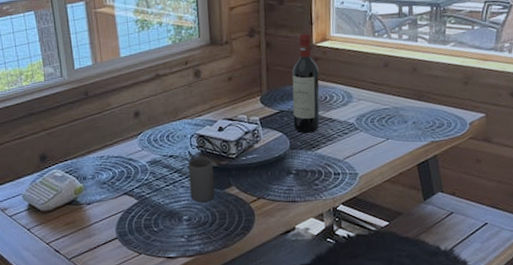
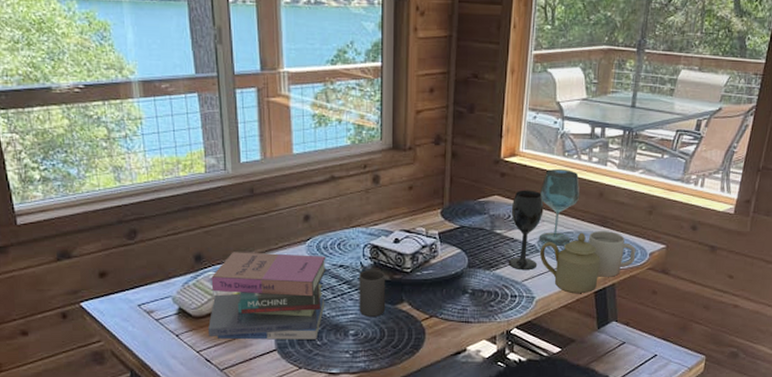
books: none [55,148,159,231] -> present [208,252,326,340]
wine bottle: present [292,33,320,133] -> none [473,146,504,252]
wine glass: none [327,71,359,148] -> present [508,190,544,269]
wine glass: none [353,49,394,123] -> present [539,169,580,246]
sugar bowl: none [358,107,420,168] -> present [539,232,600,294]
mug: none [405,104,455,150] -> present [588,231,636,277]

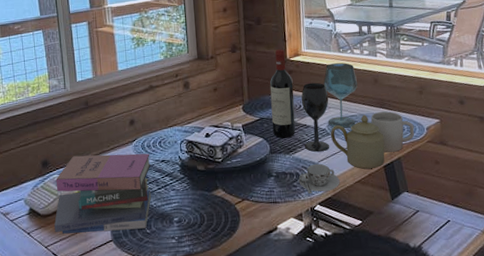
cup: present [359,269,386,317] -> none [178,161,204,204]
wine bottle: none [473,146,504,252] -> present [270,49,296,139]
teacup: none [497,283,543,316] -> present [298,163,340,195]

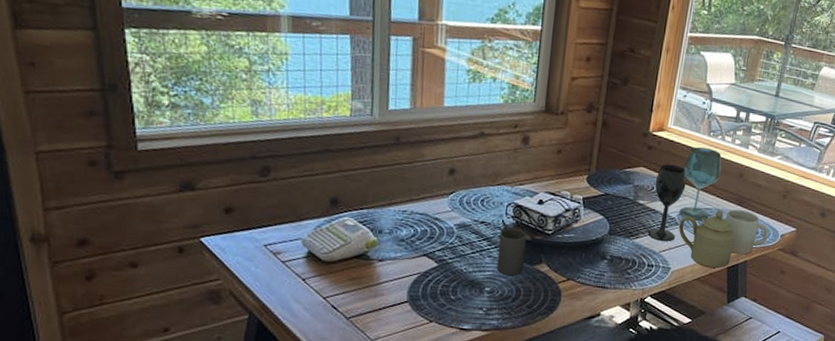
books: present [54,153,152,234] -> none [338,199,468,294]
cup: none [178,161,204,204] -> present [497,228,527,276]
wine bottle: present [270,49,296,139] -> none [616,119,651,221]
teacup: present [298,163,340,195] -> none [633,253,678,285]

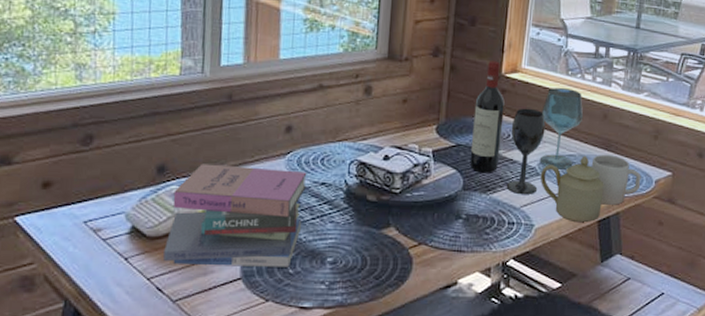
books: none [338,199,468,294] -> present [163,163,307,267]
cup: present [497,228,527,276] -> none [339,188,372,243]
wine bottle: none [616,119,651,221] -> present [469,61,505,173]

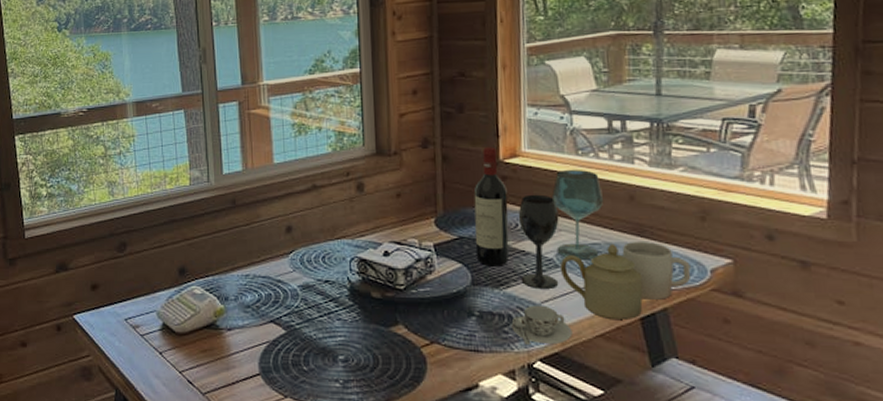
books: present [163,163,307,267] -> none [191,265,311,364]
teacup: none [492,209,543,246] -> present [511,305,573,346]

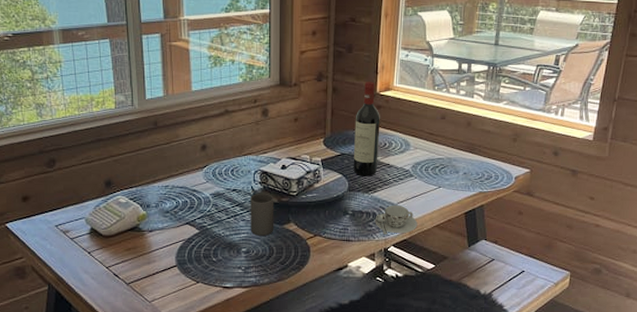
cup: none [346,285,378,341] -> present [250,193,274,236]
wine glass: present [518,194,559,288] -> none [384,120,416,192]
wine glass: present [551,170,604,260] -> none [412,102,450,171]
sugar bowl: present [559,243,643,321] -> none [413,158,469,215]
mug: present [622,242,691,300] -> none [457,157,502,199]

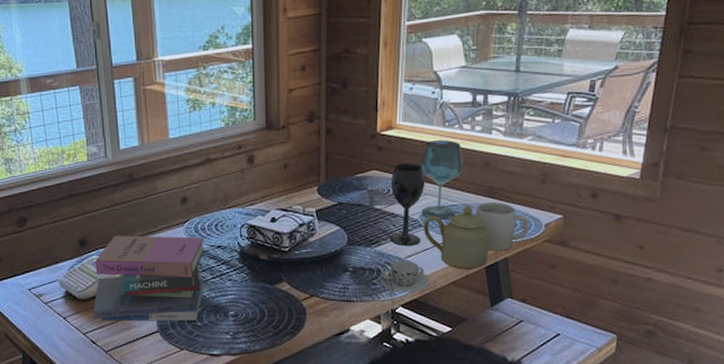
books: none [117,178,221,257] -> present [93,235,205,322]
cup: present [250,193,274,236] -> none [237,249,265,297]
wine bottle: present [353,82,380,176] -> none [352,120,382,228]
wine glass: none [384,120,416,192] -> present [390,163,425,245]
wine glass: none [412,102,450,171] -> present [420,140,464,220]
sugar bowl: none [413,158,469,215] -> present [423,205,490,270]
mug: none [457,157,502,199] -> present [475,202,529,251]

